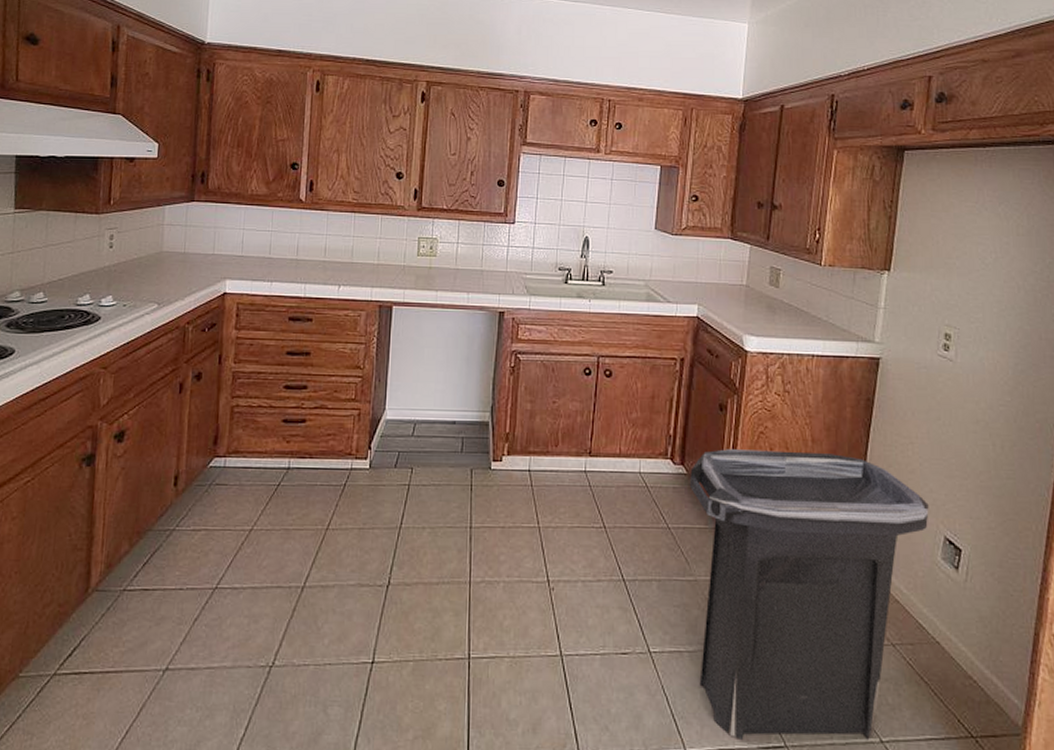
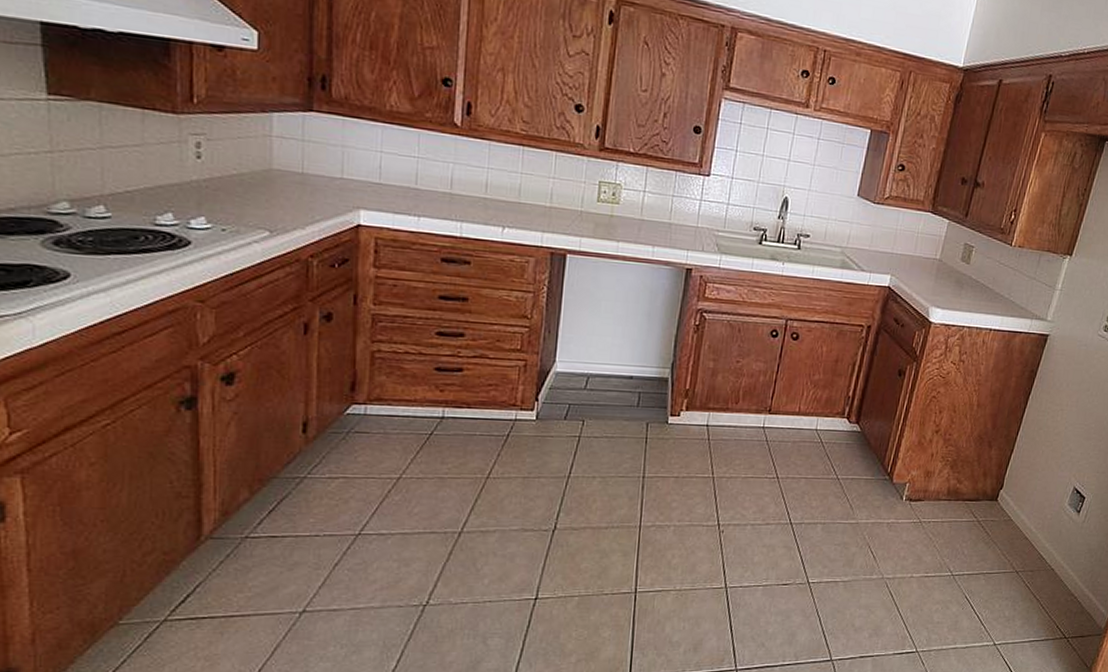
trash can: present [689,449,929,741] -> none [850,410,1066,649]

